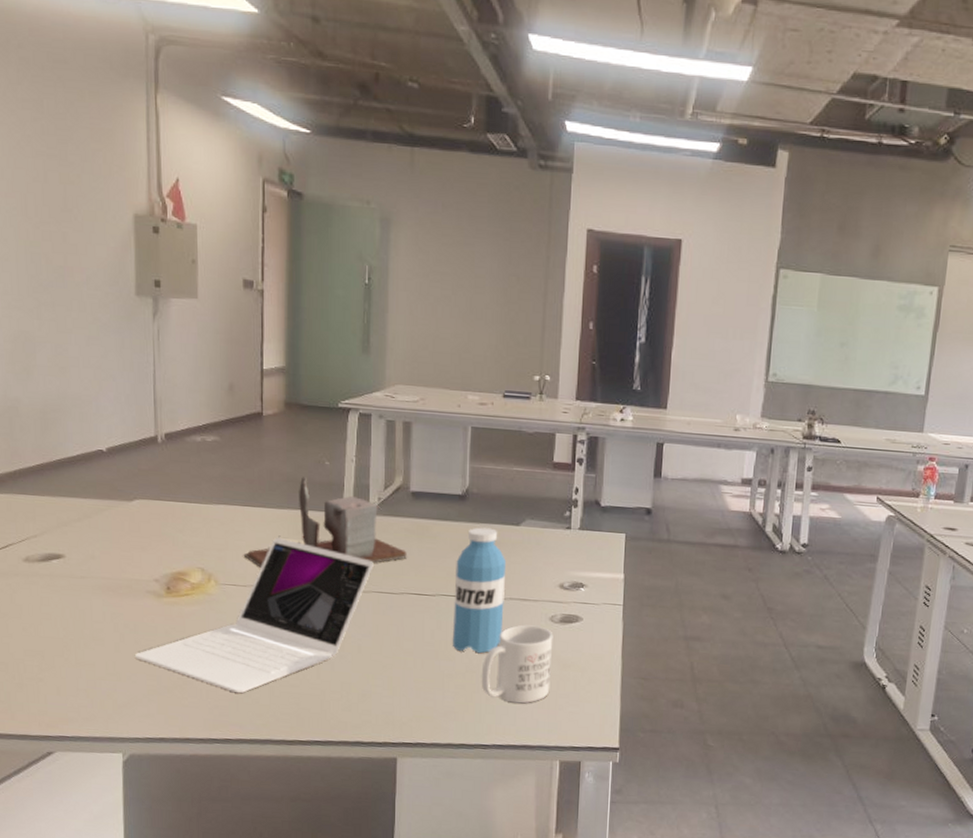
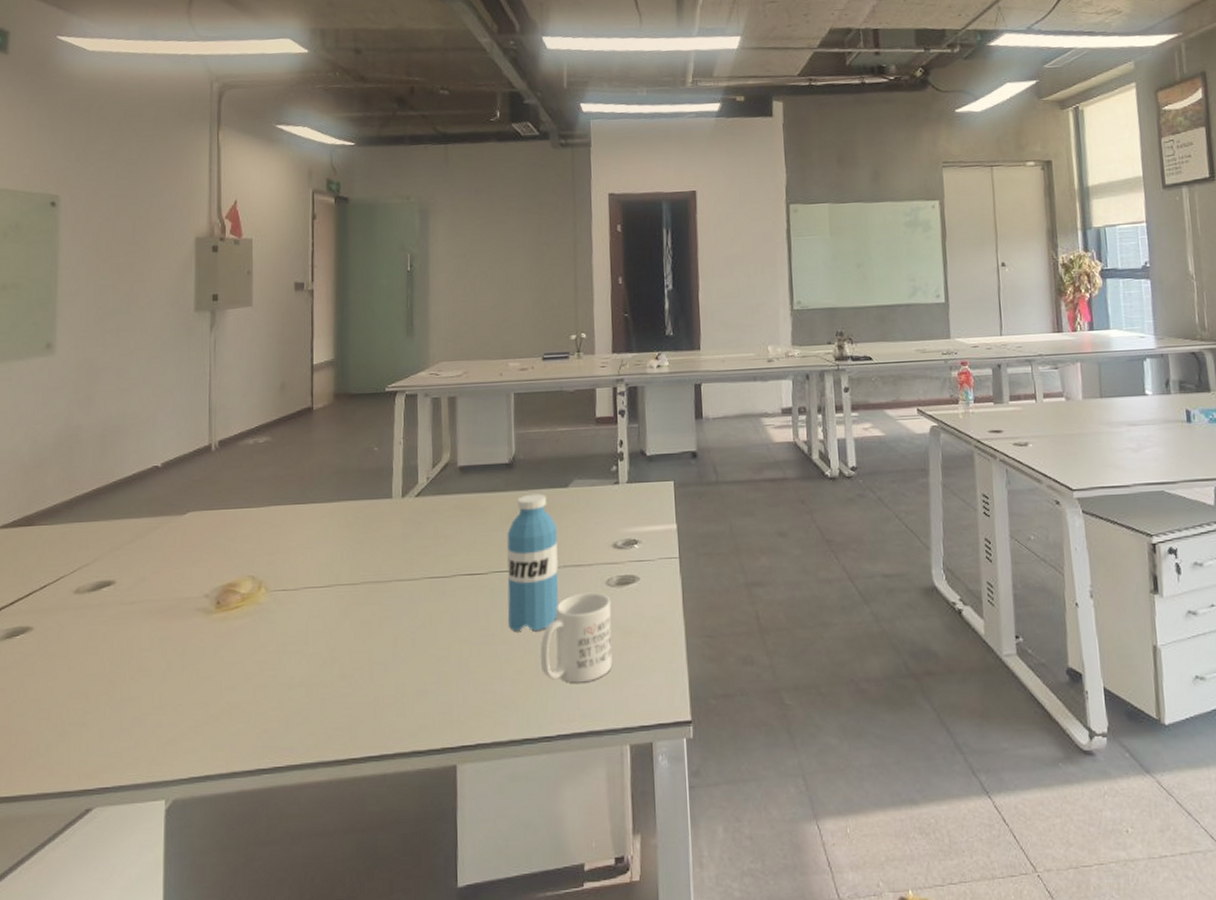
laptop: present [135,538,374,694] -> none [183,533,425,712]
desk organizer: present [243,477,407,568] -> none [294,466,457,567]

